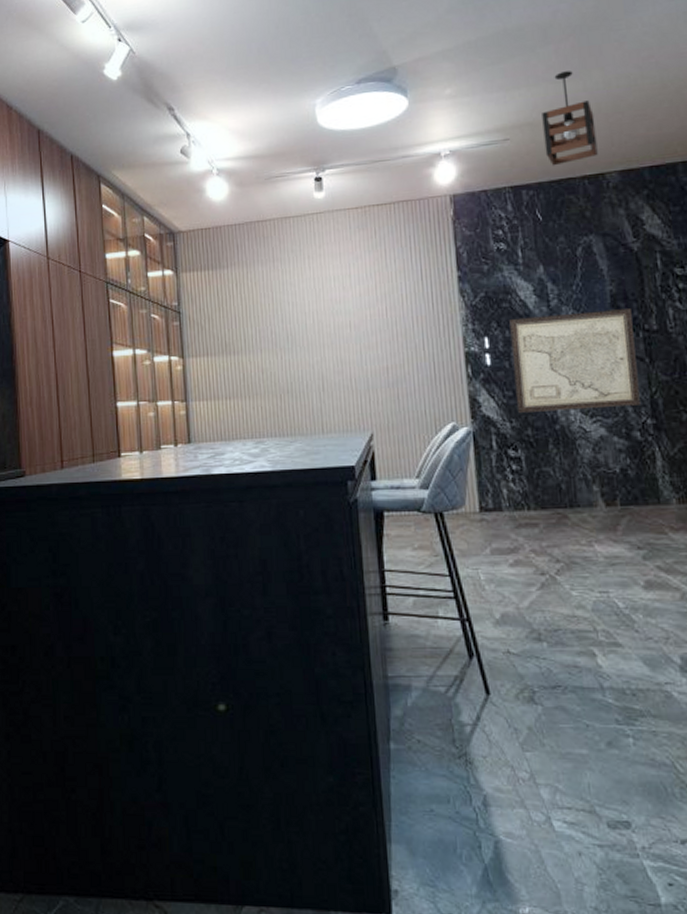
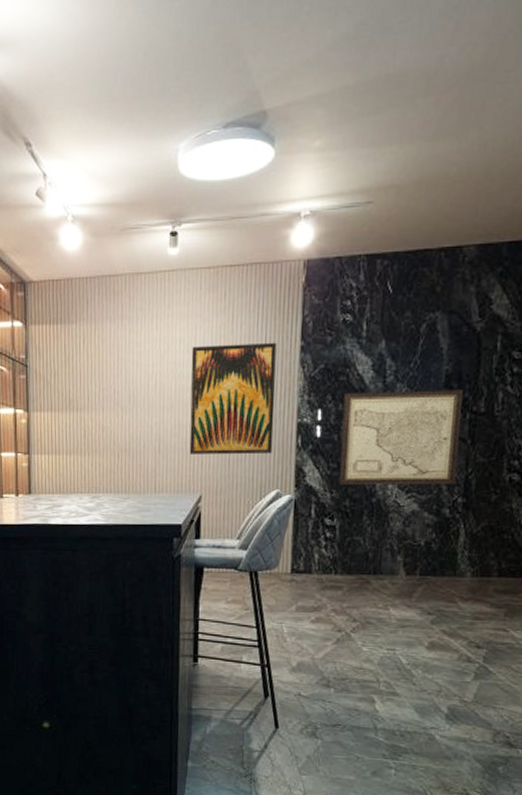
wall art: none [347,274,443,391] -> present [189,342,277,455]
pendant light: present [542,71,598,166] -> none [407,128,464,235]

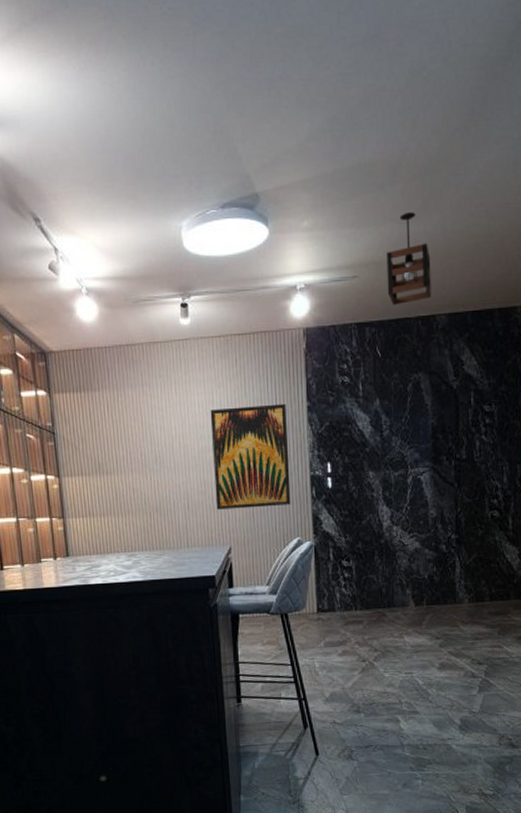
wall art: present [338,390,463,485] -> none [349,440,448,529]
pendant light: none [407,128,464,235] -> present [387,212,431,306]

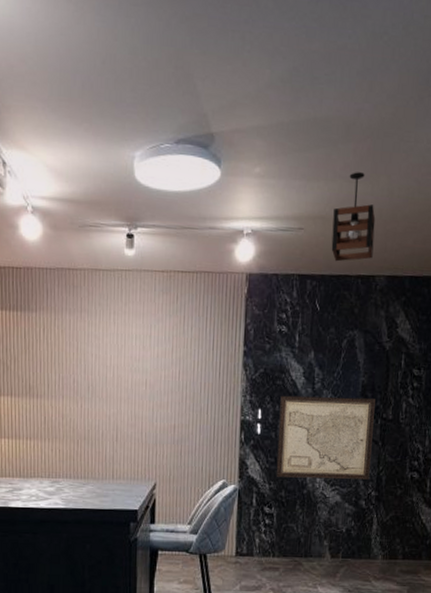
wall art: present [210,403,291,510] -> none [145,343,223,447]
wall art: none [349,440,448,529] -> present [276,395,375,480]

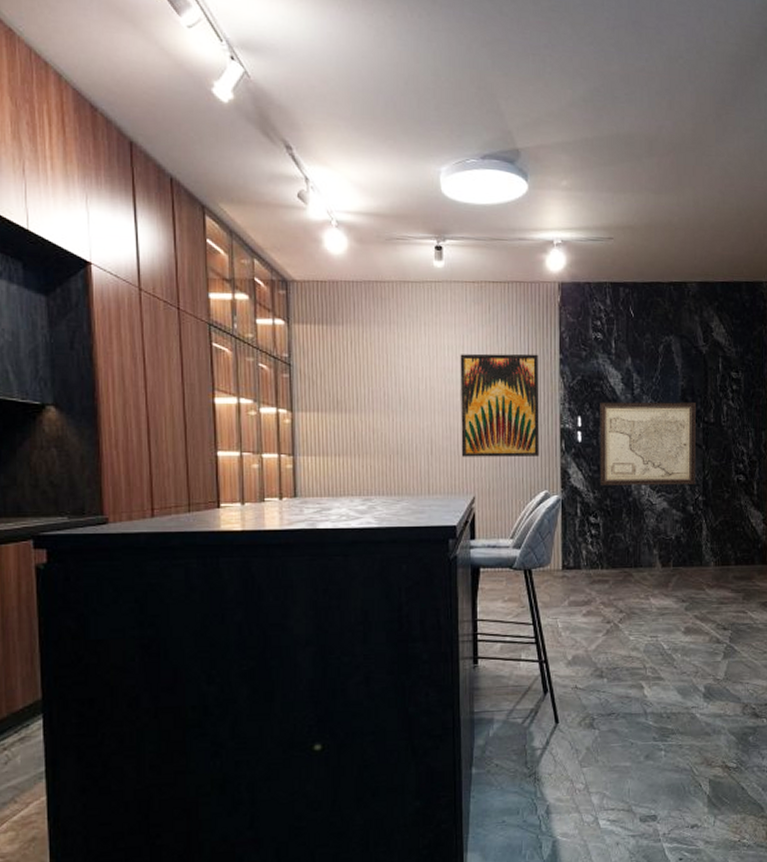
wall art: none [145,343,223,447] -> present [460,353,540,457]
pendant light: present [331,172,376,262] -> none [642,184,683,270]

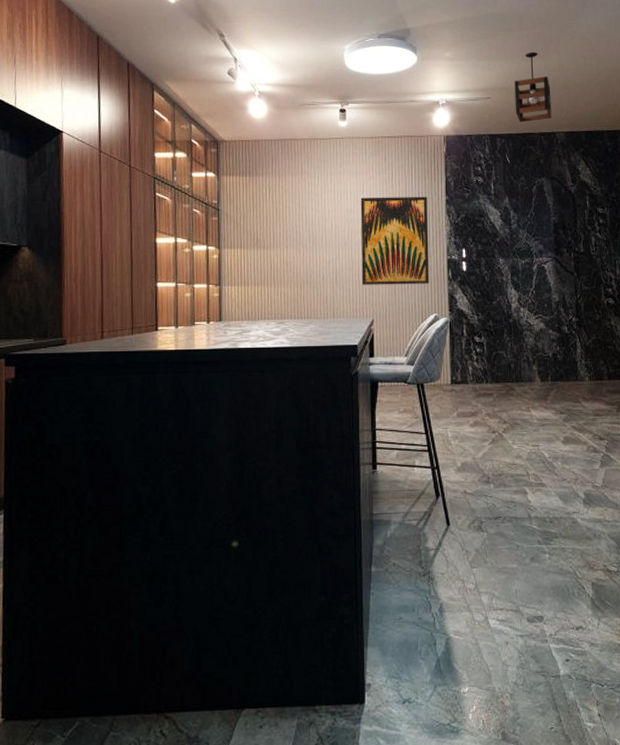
wall art: present [599,402,696,485] -> none [482,235,569,308]
pendant light: none [642,184,683,270] -> present [514,52,552,123]

